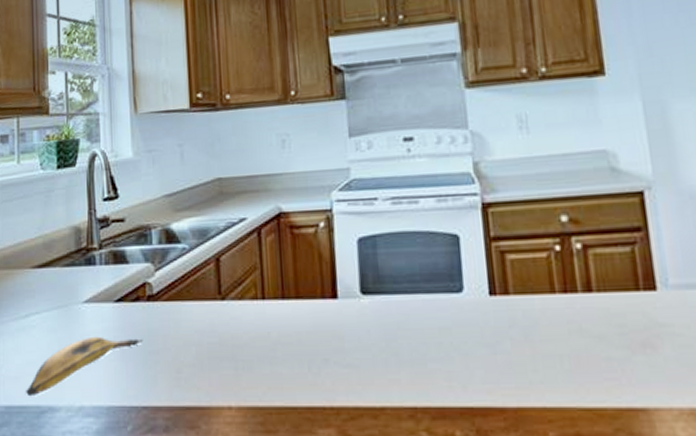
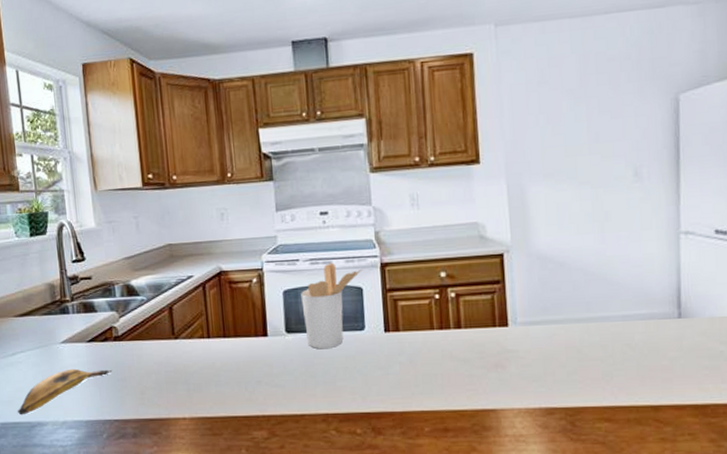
utensil holder: none [380,202,458,316] -> present [301,262,362,348]

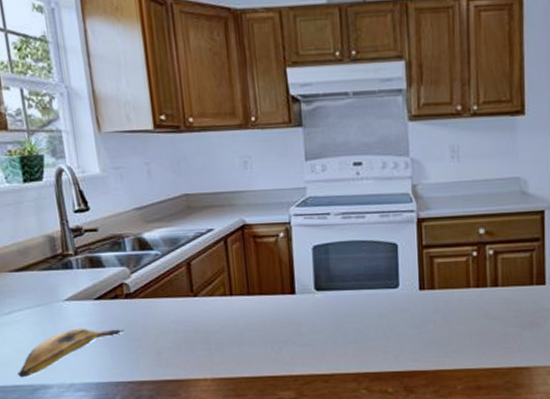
utensil holder: present [301,262,362,348] -> none [331,217,398,307]

